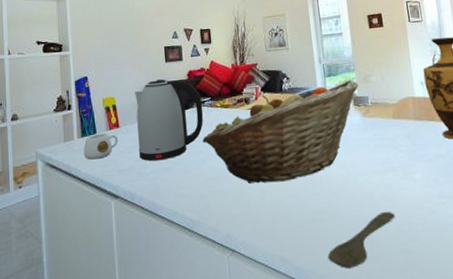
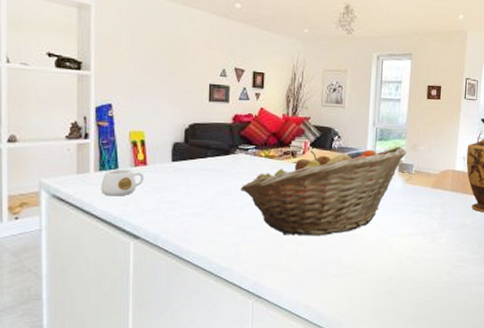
kettle: present [135,79,204,162] -> none [167,119,246,205]
spoon: present [327,211,395,268] -> none [349,269,416,317]

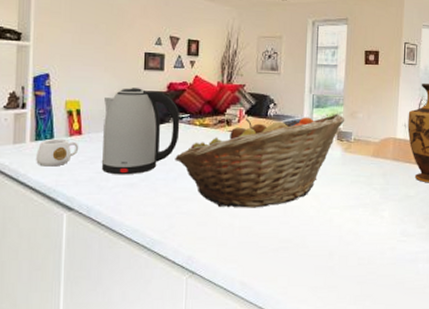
kettle: none [167,119,246,205] -> present [101,88,180,175]

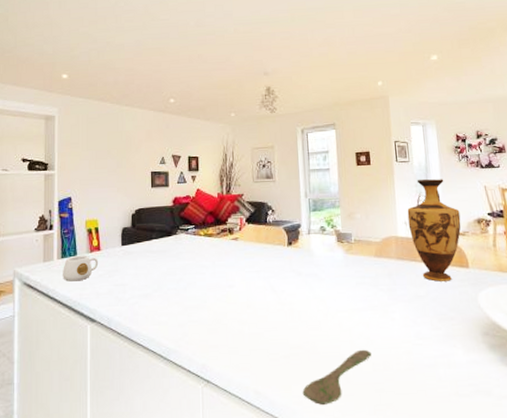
kettle: present [101,88,180,175] -> none [118,204,186,287]
fruit basket: present [175,114,345,208] -> none [184,216,343,314]
spoon: none [288,244,358,295] -> present [302,349,372,405]

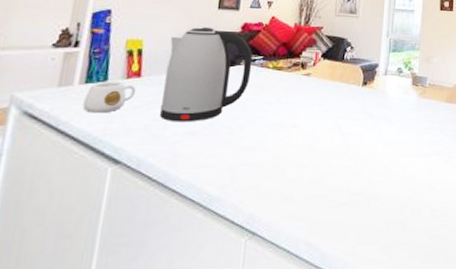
kettle: none [118,204,186,287] -> present [160,27,253,122]
spoon: present [302,349,372,405] -> none [357,195,431,255]

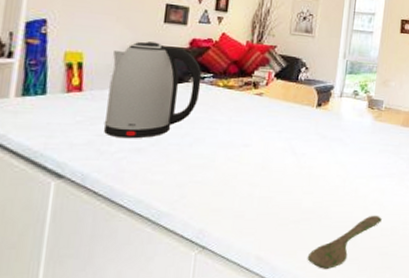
mug: present [83,81,137,113] -> none [21,94,78,127]
spoon: none [357,195,431,255] -> present [307,215,382,269]

